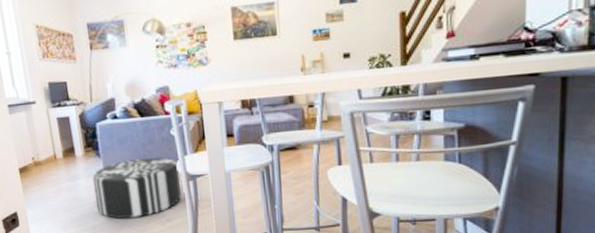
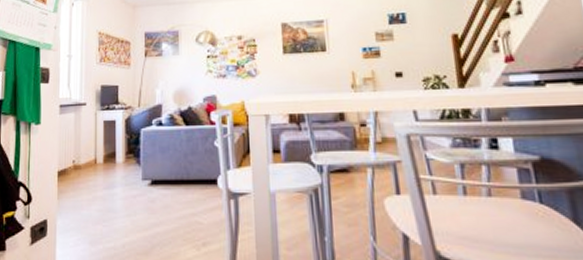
pouf: present [92,157,181,219] -> none [129,170,220,239]

